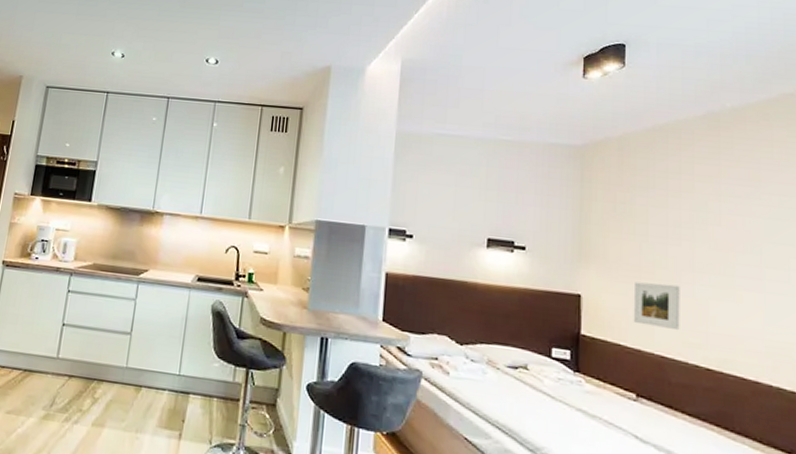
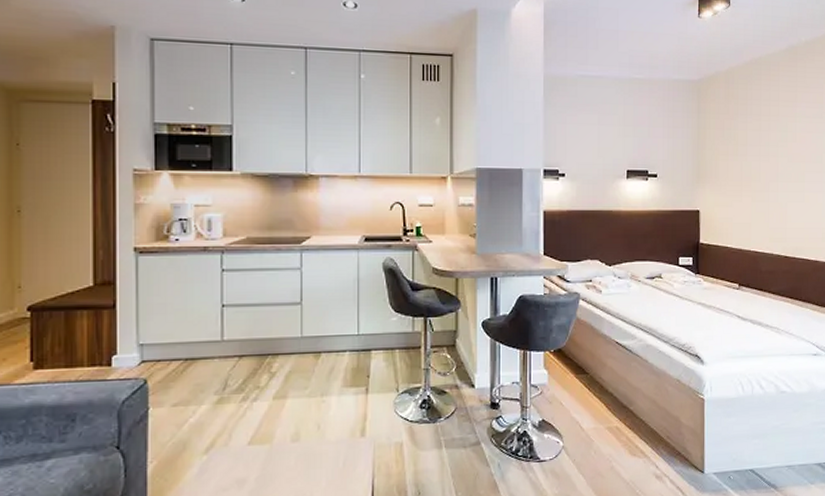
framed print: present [633,282,680,331] -> none [736,193,768,230]

